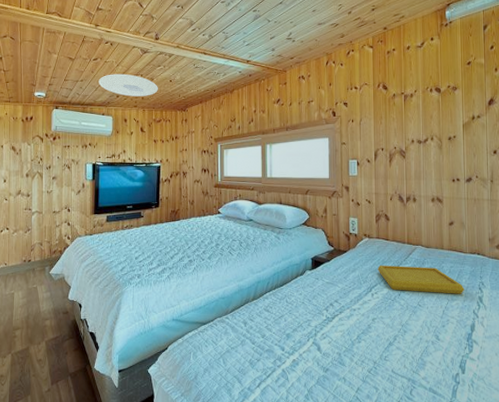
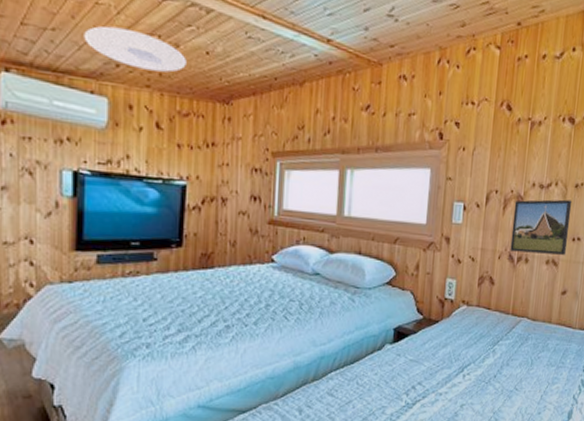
serving tray: present [377,265,465,294] -> none [473,339,568,377]
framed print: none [398,150,449,194] -> present [510,199,573,255]

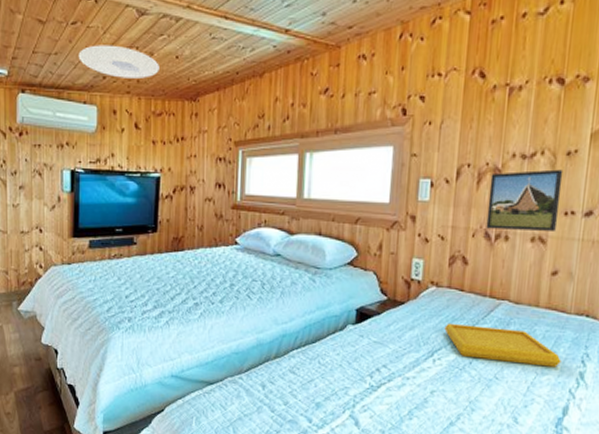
serving tray: none [473,339,568,377] -> present [444,323,561,367]

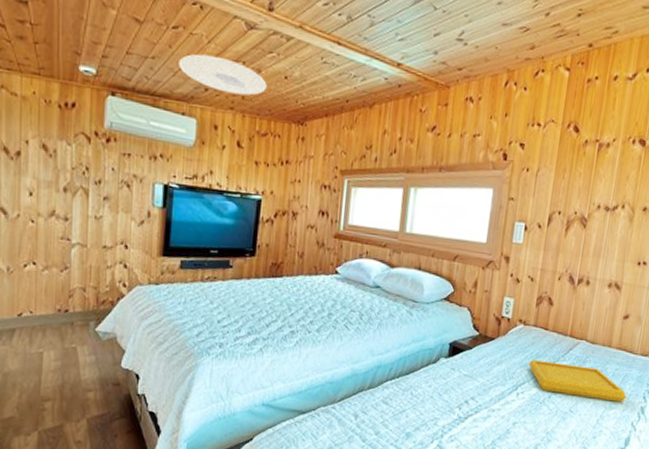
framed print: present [486,169,564,231] -> none [571,222,640,279]

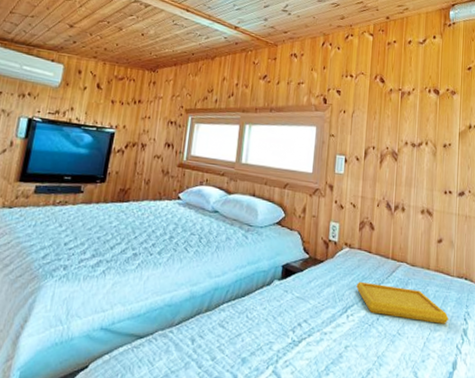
ceiling light: present [178,54,267,96] -> none [53,15,127,48]

